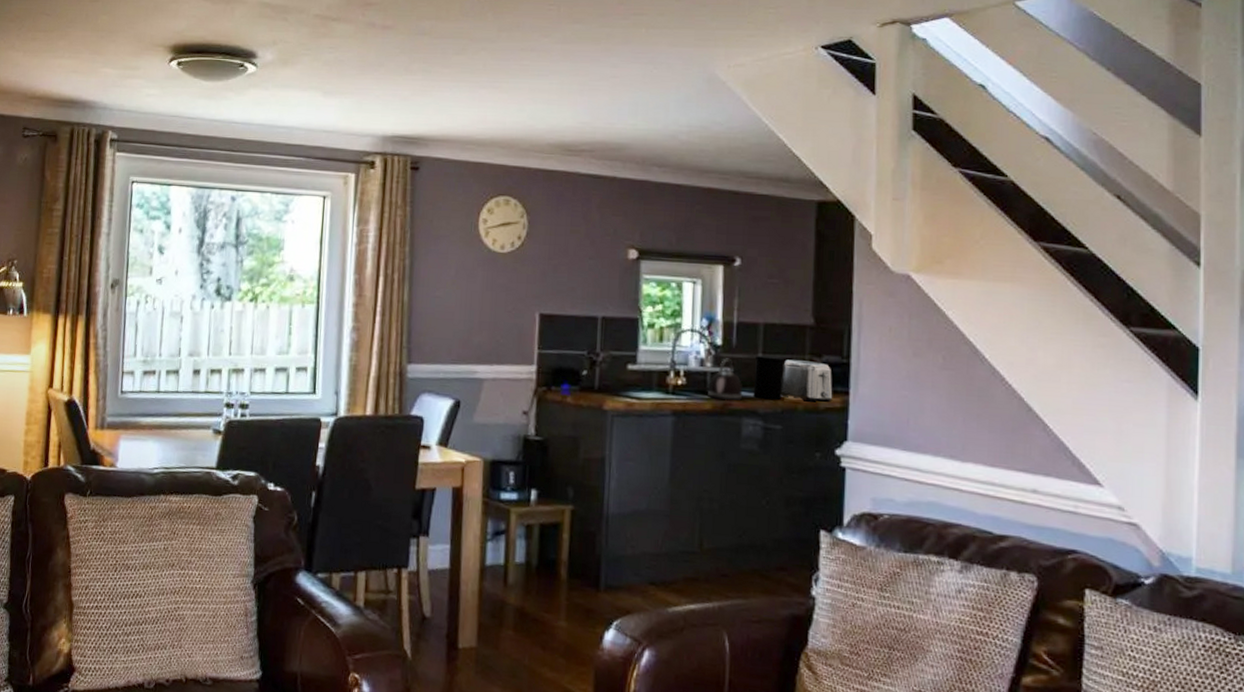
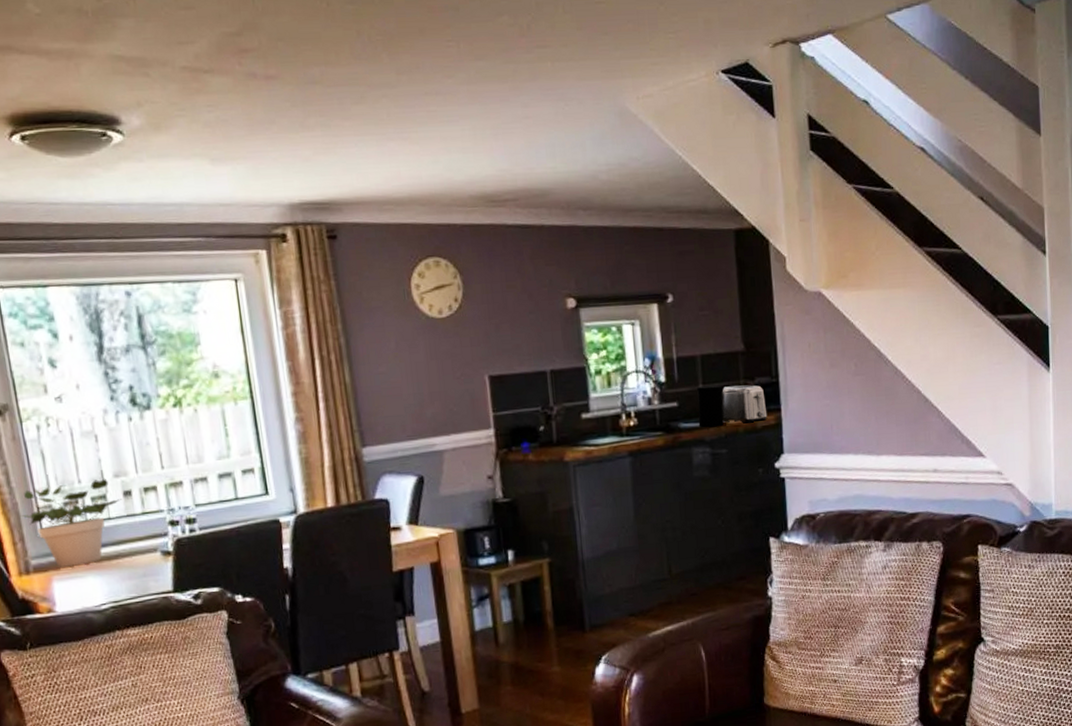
potted plant: none [107,355,191,429] -> present [20,478,122,567]
kettle: present [708,358,743,401] -> none [658,393,690,434]

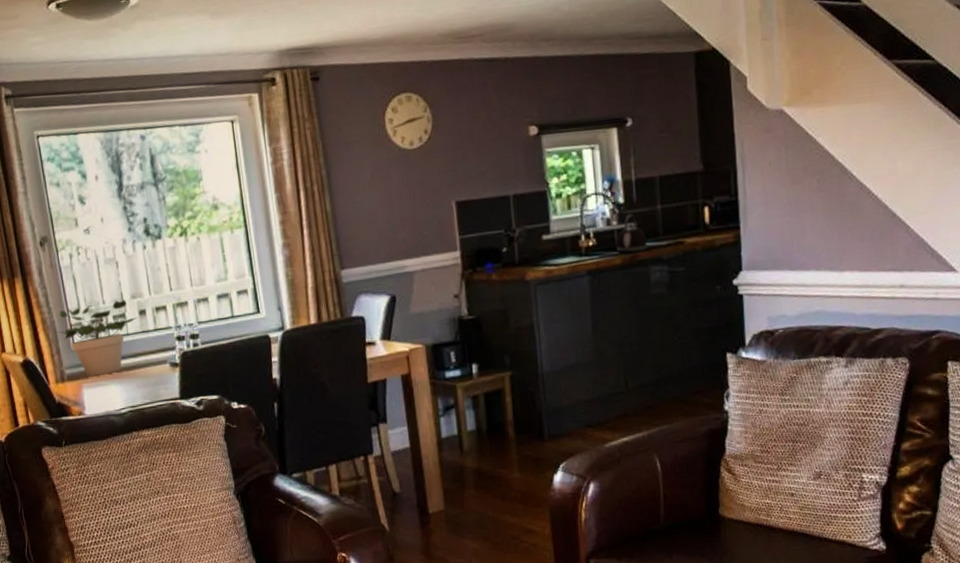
kettle: none [658,393,690,434] -> present [617,214,648,253]
canister: present [697,385,724,428] -> none [655,204,682,247]
toaster: present [721,385,768,423] -> none [679,204,726,242]

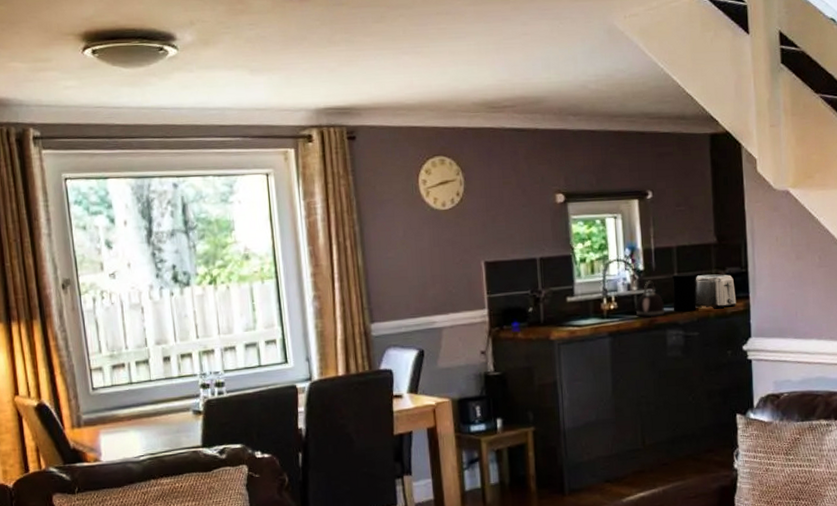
potted plant: present [57,299,138,376] -> none [75,345,162,422]
canister: none [655,204,682,247] -> present [672,273,696,312]
toaster: none [679,204,726,242] -> present [694,274,737,309]

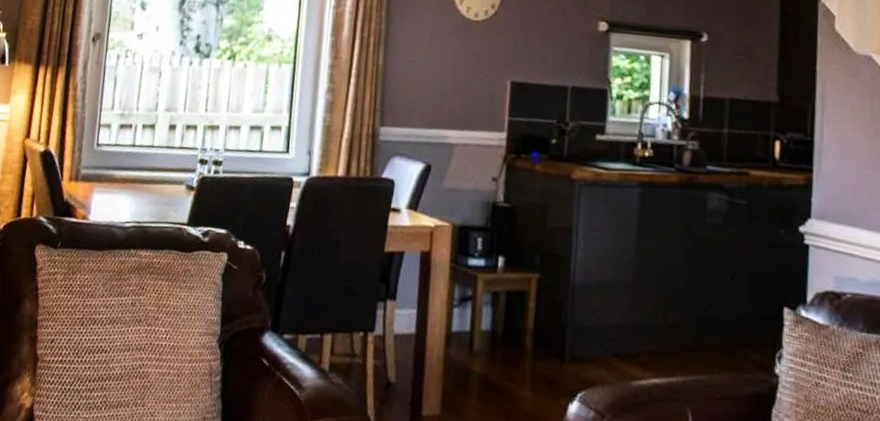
canister: present [672,273,696,312] -> none [718,130,750,176]
toaster: present [694,274,737,309] -> none [745,135,797,179]

